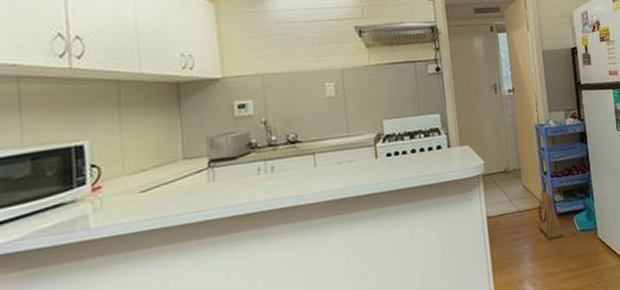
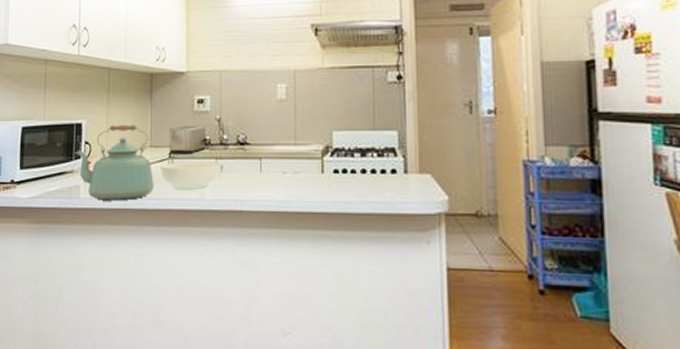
kettle: none [79,138,192,227] -> present [76,124,154,201]
bowl: none [197,164,271,198] -> present [159,162,221,191]
shopping bag: present [538,189,563,240] -> none [518,248,554,320]

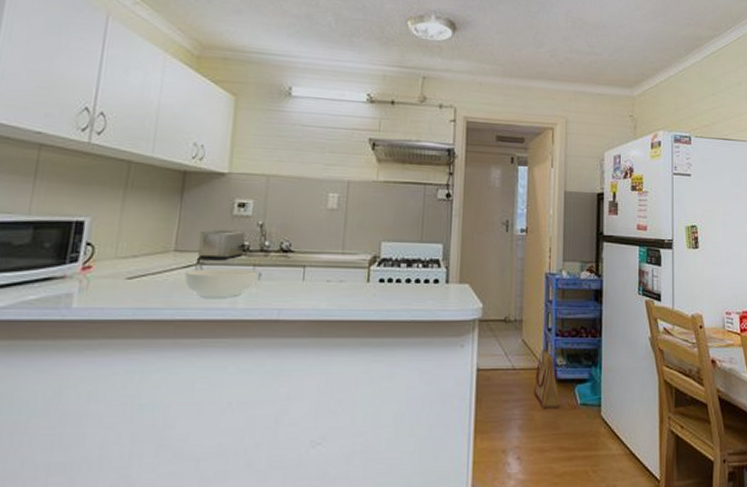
kettle: present [76,124,154,201] -> none [72,224,175,311]
shopping bag: none [518,248,554,320] -> present [534,348,560,409]

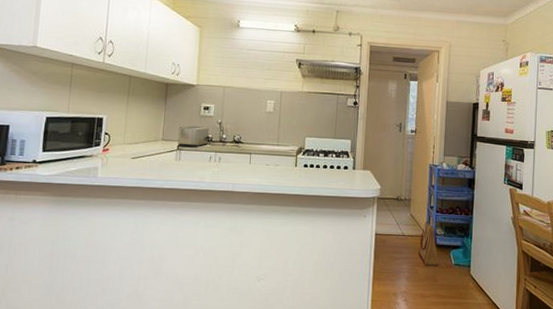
bowl: present [184,269,259,299] -> none [169,153,219,175]

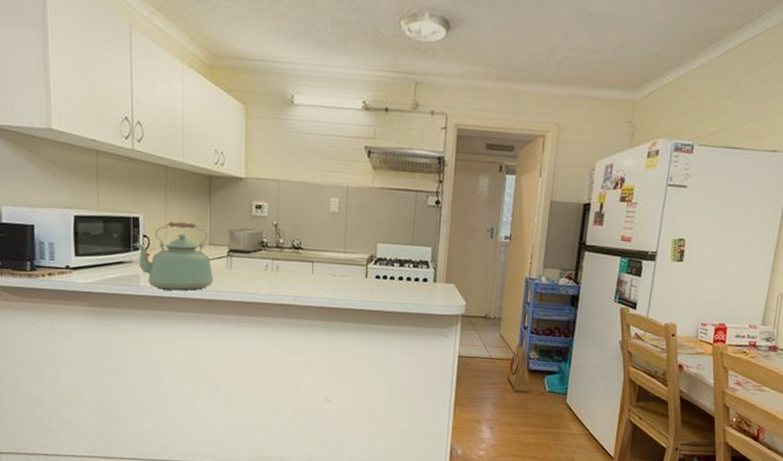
kettle: none [96,120,163,181] -> present [135,221,213,291]

